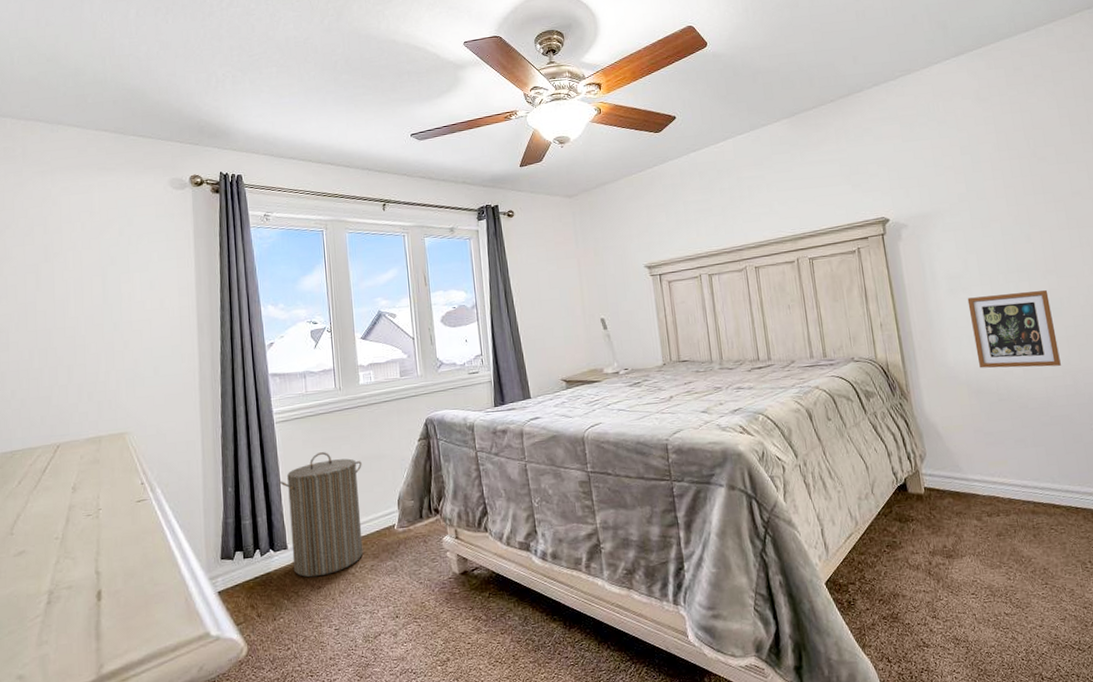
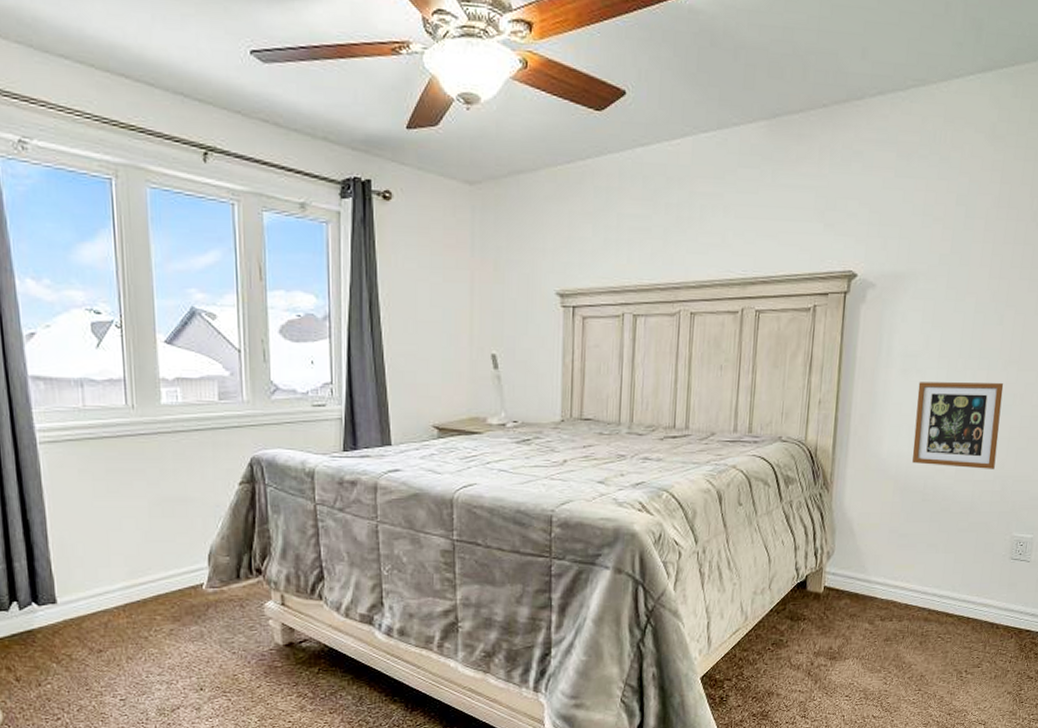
laundry hamper: present [279,452,363,578] -> none [45,487,161,639]

